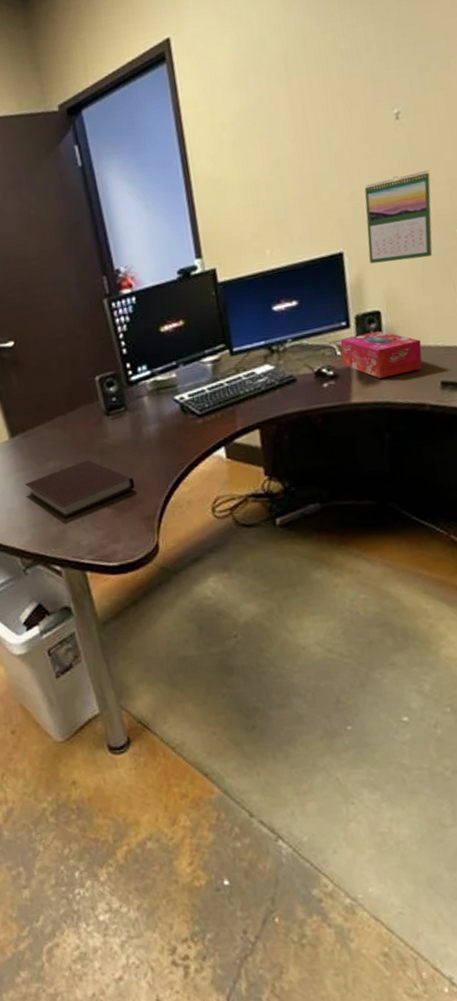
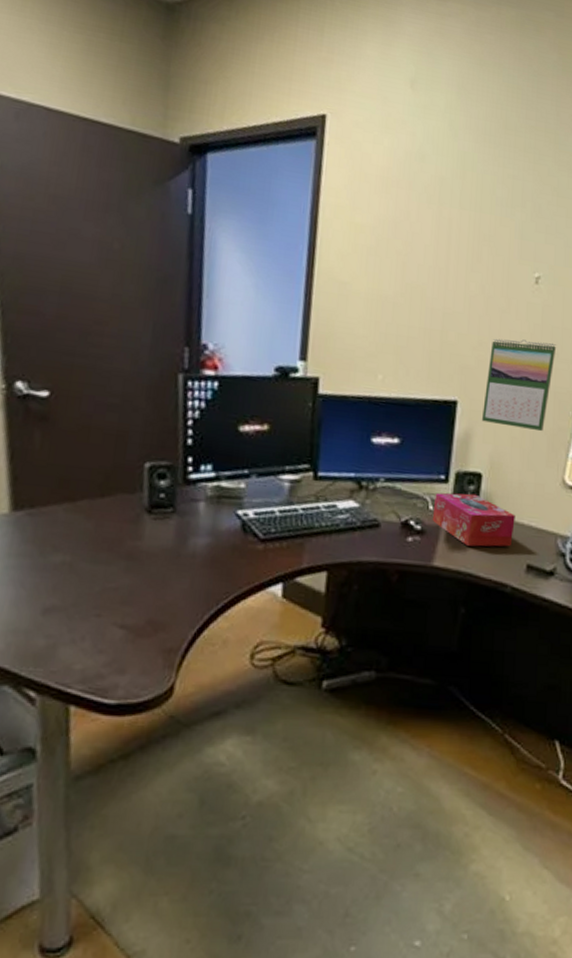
notebook: present [25,459,135,519] -> none [16,561,163,631]

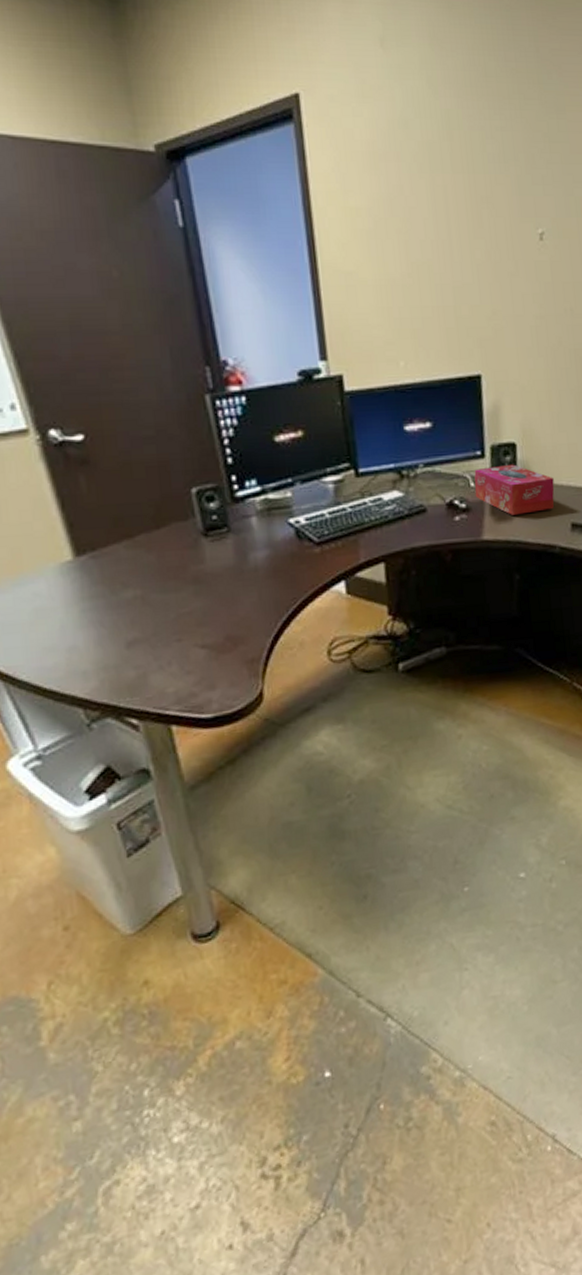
calendar: present [482,339,557,432] -> none [505,299,571,392]

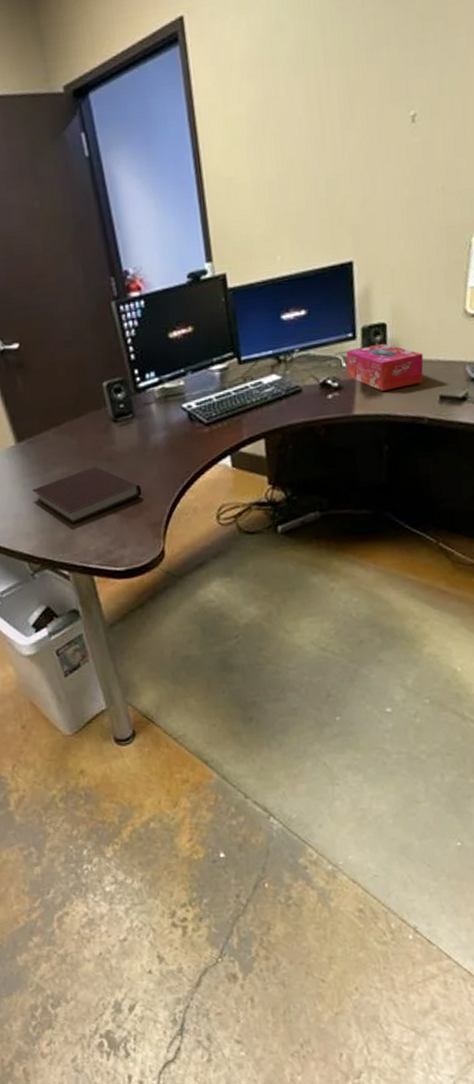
notebook: none [93,588,237,661] -> present [32,466,142,525]

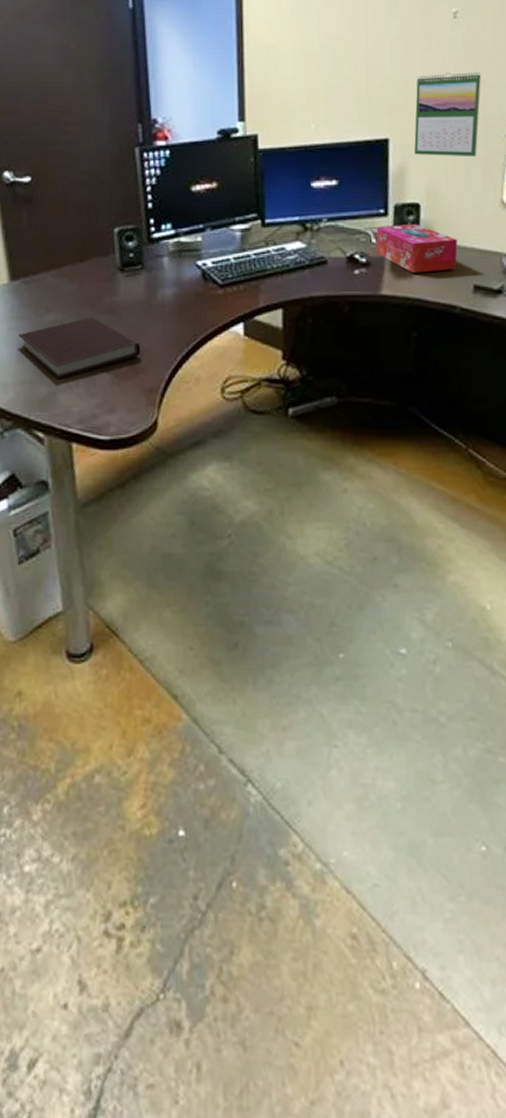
calendar: none [377,178,442,275] -> present [414,71,482,157]

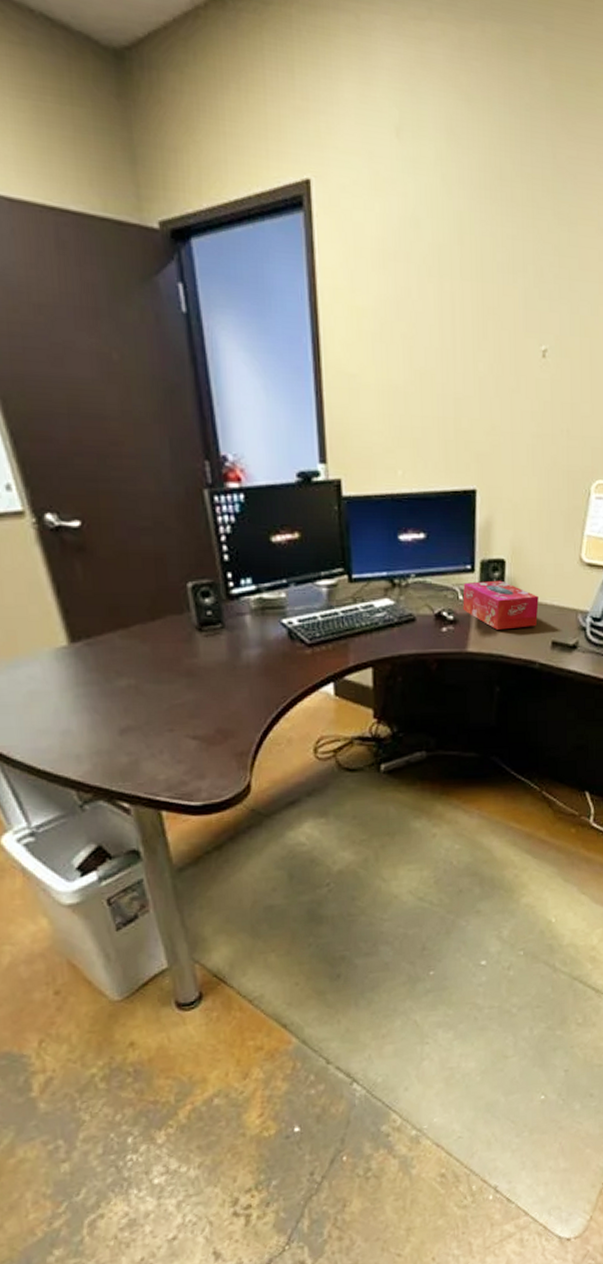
notebook: present [18,316,140,379] -> none [88,680,227,748]
calendar: present [414,71,482,157] -> none [501,419,567,513]

